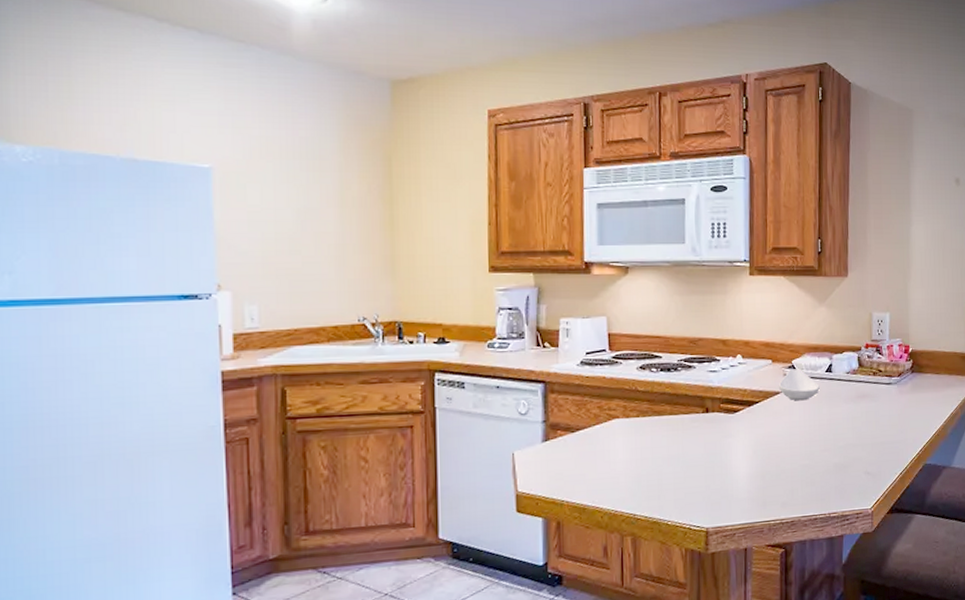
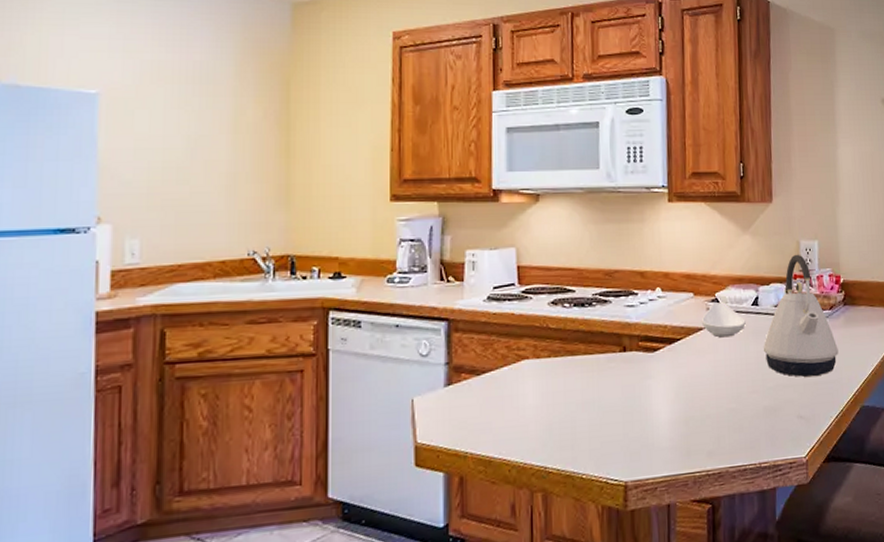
kettle: none [835,325,905,437] -> present [763,254,839,377]

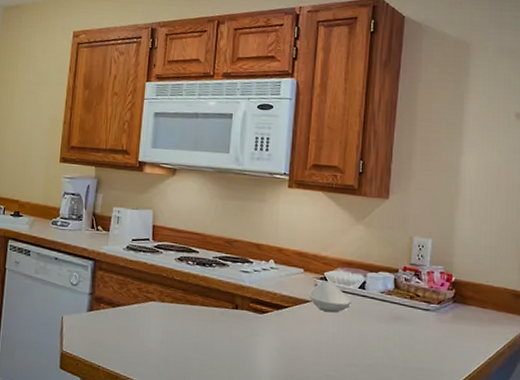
kettle: present [763,254,839,377] -> none [365,248,443,363]

